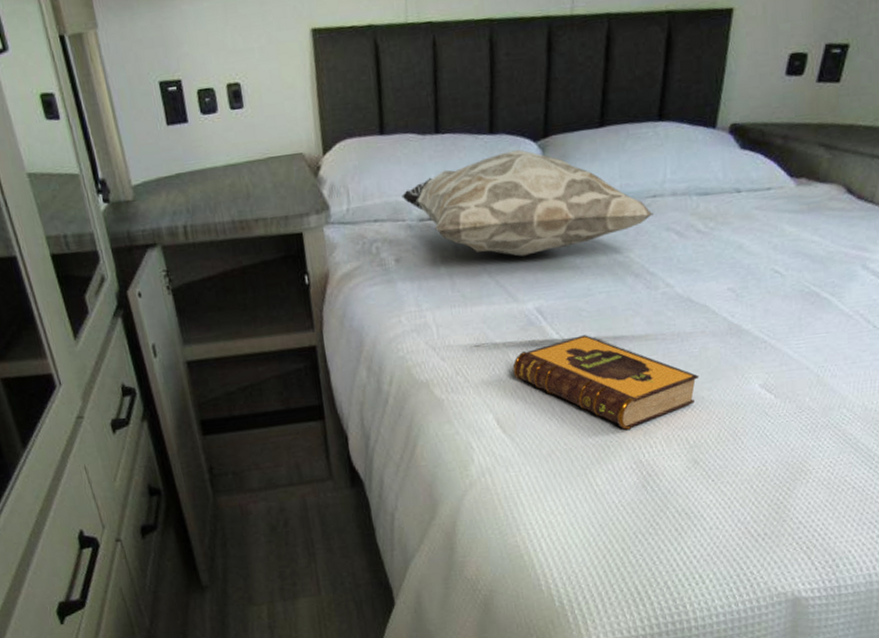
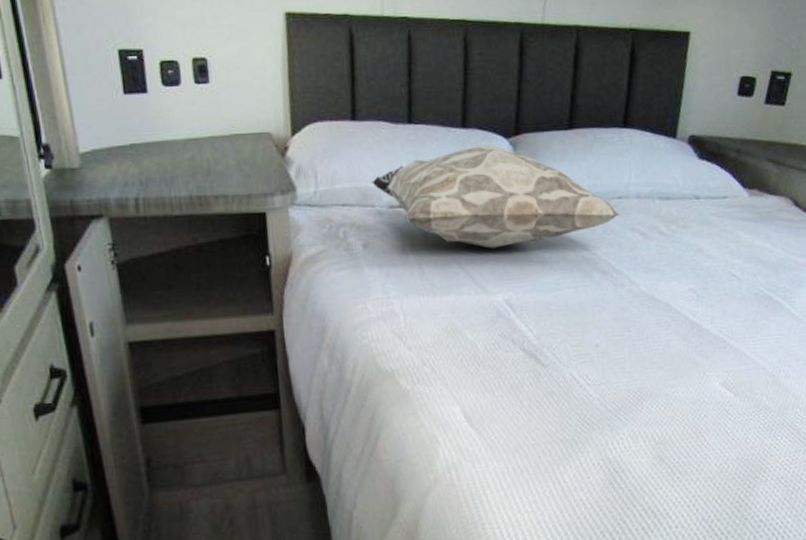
hardback book: present [512,335,699,430] -> none [481,329,664,425]

